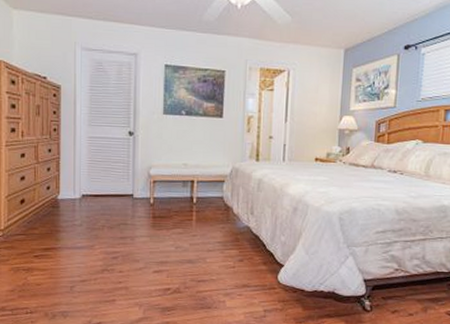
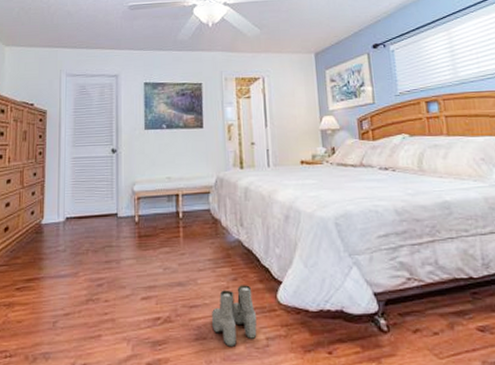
boots: none [216,266,257,315] -> present [211,285,257,347]

